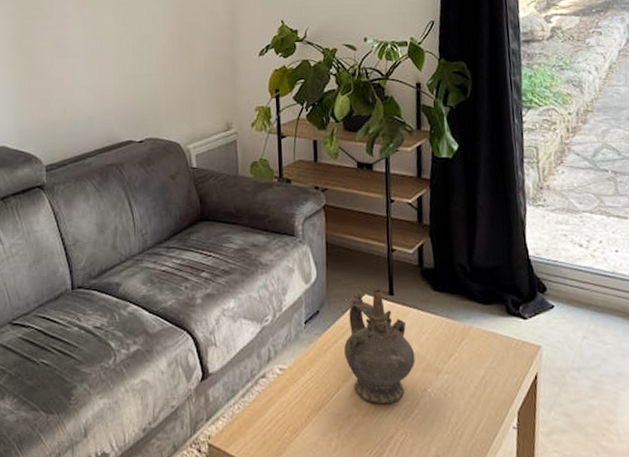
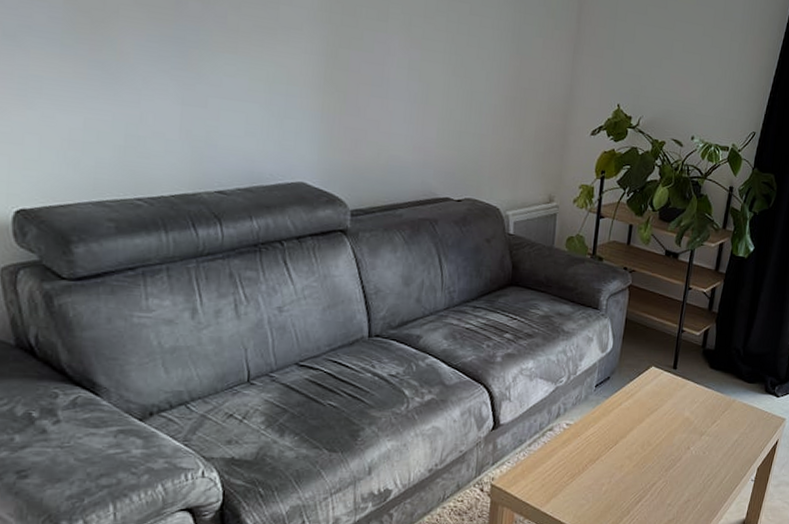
ceremonial vessel: present [344,289,416,405] -> none [626,363,686,458]

